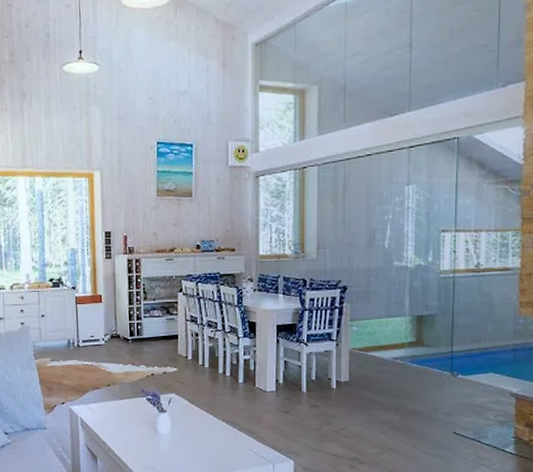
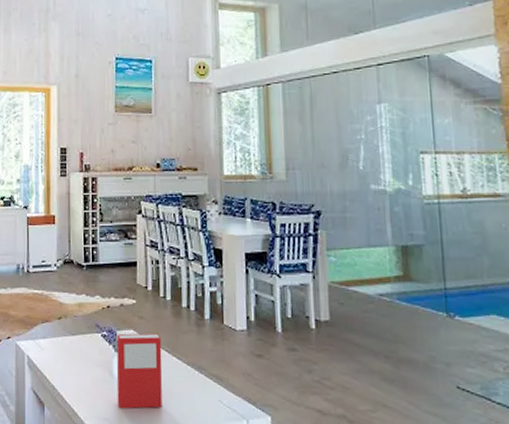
book: none [160,395,201,459] -> present [116,333,163,409]

